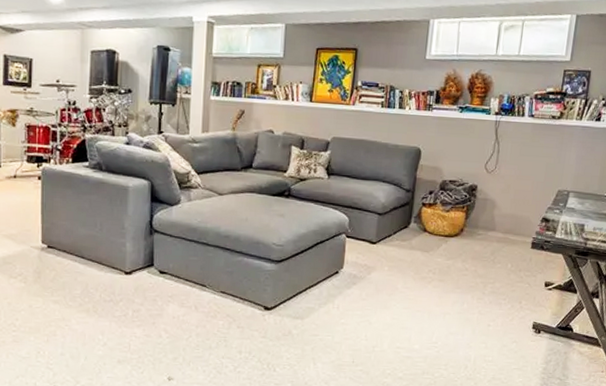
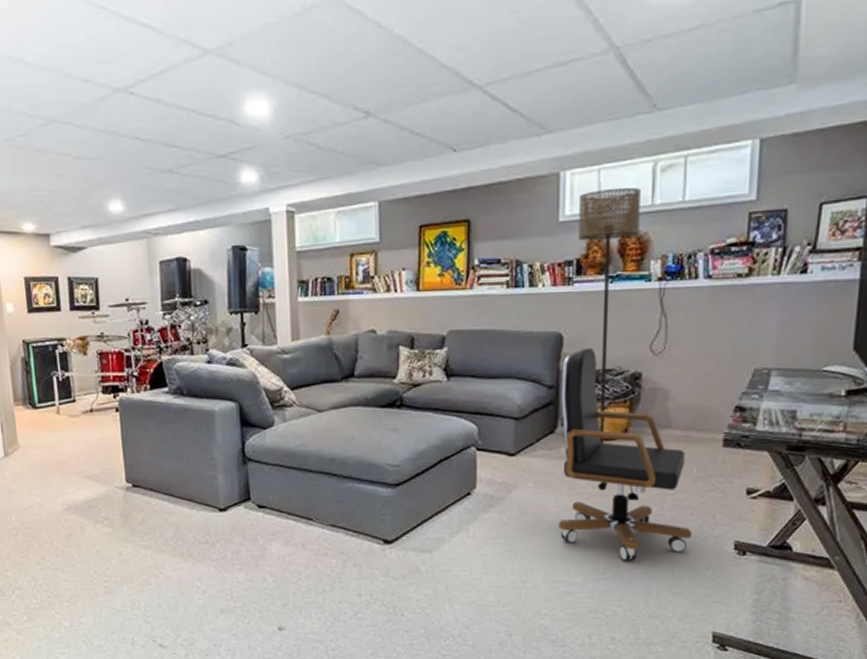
office chair: none [405,162,504,334] -> present [558,347,692,561]
floor lamp: none [440,38,489,239] -> present [579,187,641,444]

